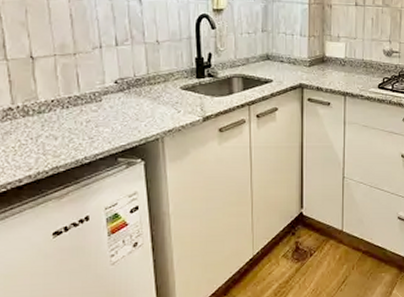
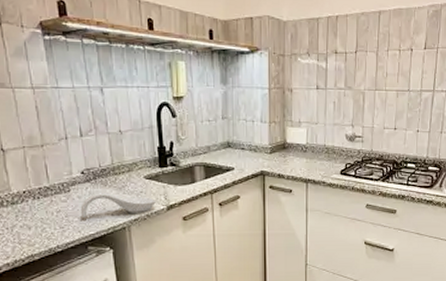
spoon rest: none [112,103,191,128] -> present [80,193,156,217]

